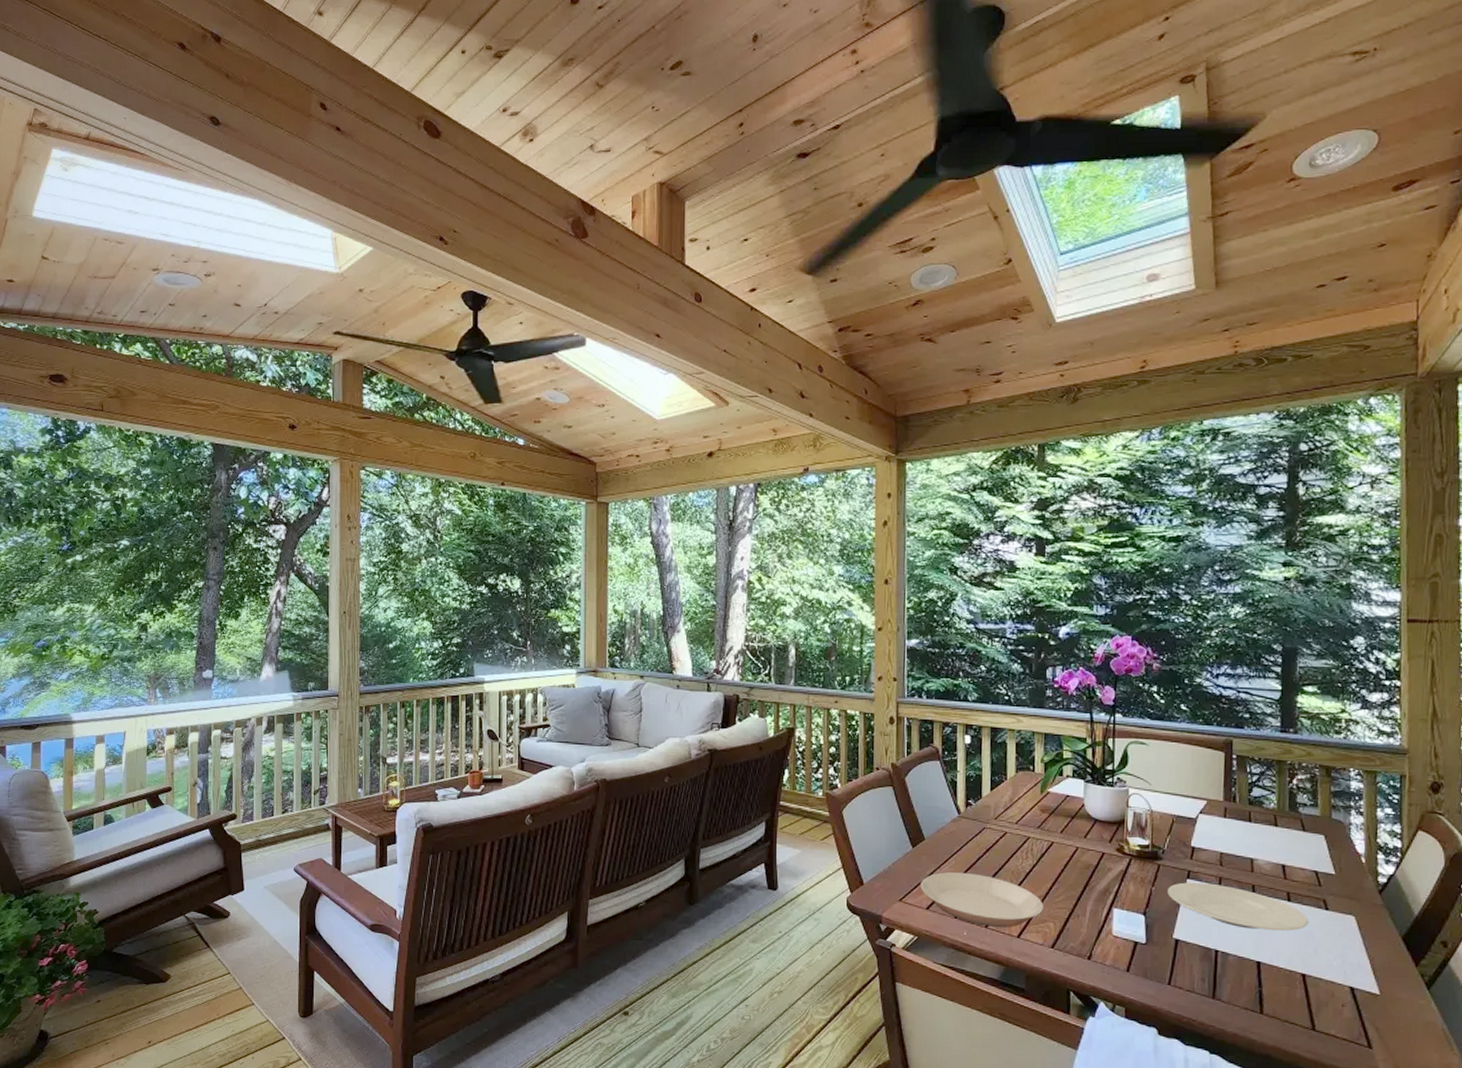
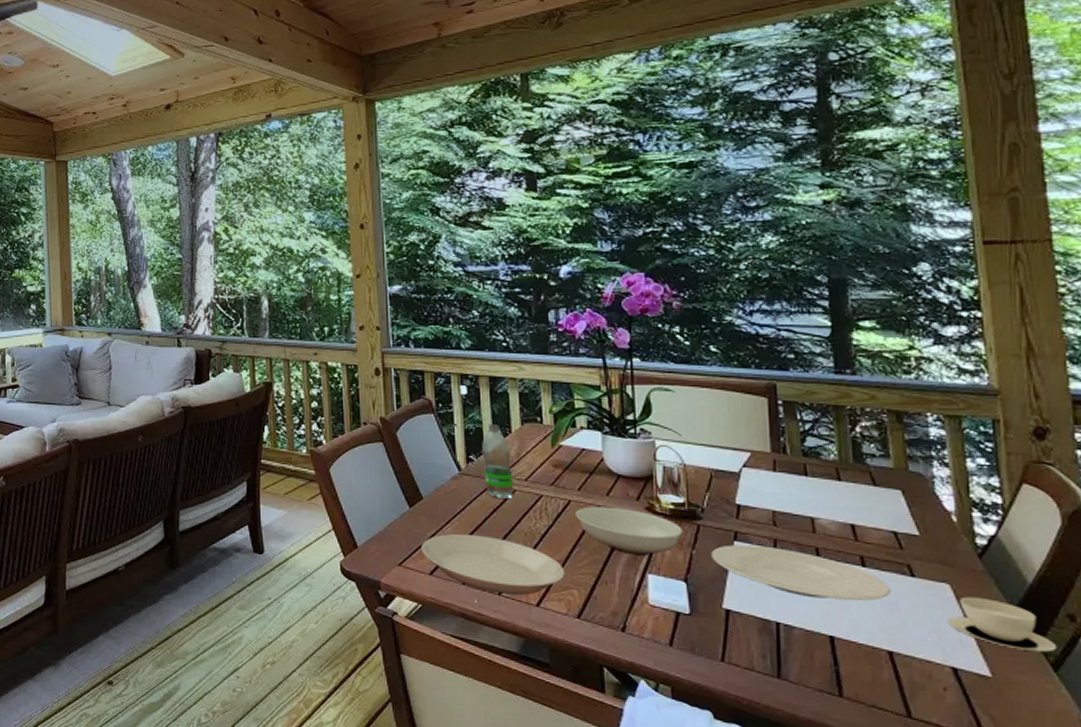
bottle: none [980,772,1006,841] -> present [482,424,514,500]
bowl: none [1057,847,1146,892] -> present [575,506,683,555]
teacup: none [1350,926,1432,974] -> present [947,596,1058,653]

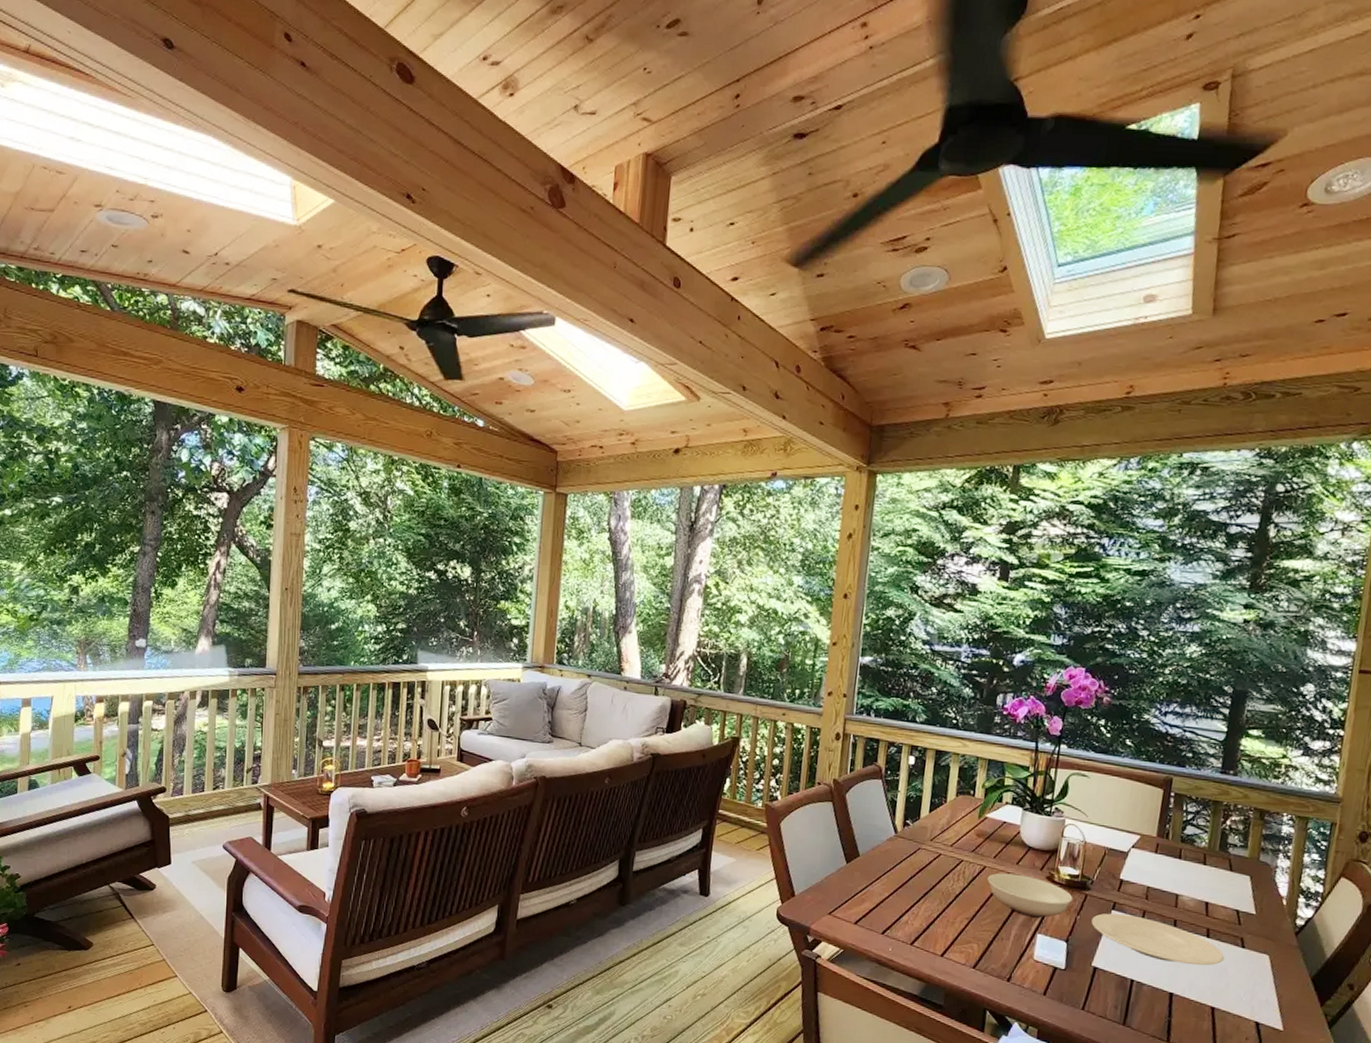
plate: present [421,534,565,595] -> none [851,889,970,946]
bottle: present [482,424,514,500] -> none [915,793,944,862]
teacup: present [947,596,1058,653] -> none [1260,966,1336,1013]

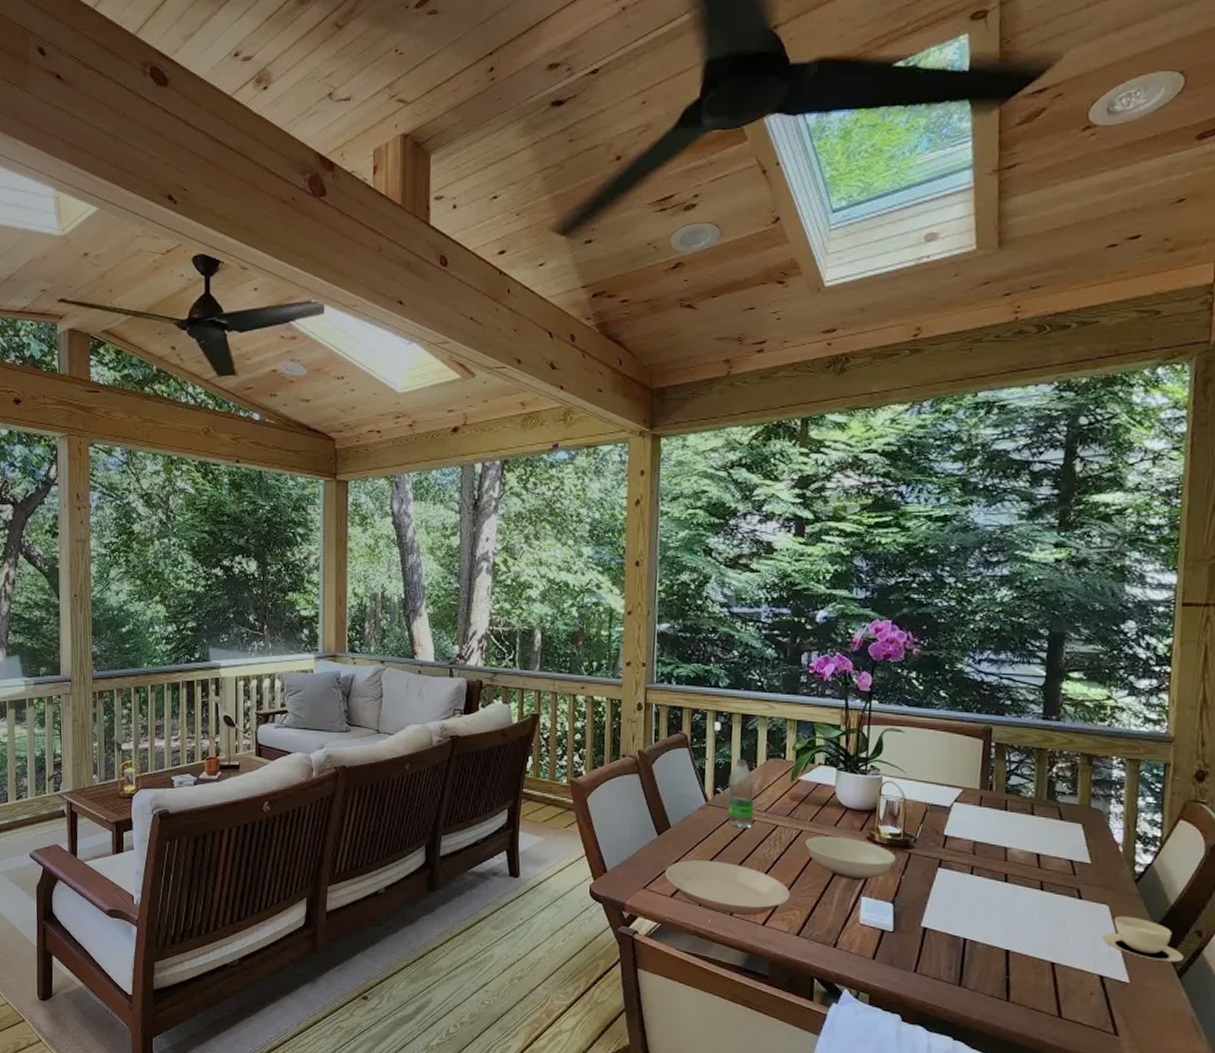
plate: none [851,889,970,946] -> present [665,860,790,915]
bottle: none [915,793,944,862] -> present [727,759,755,829]
plate: present [1091,913,1224,966] -> none [917,871,1061,920]
teacup: none [1260,966,1336,1013] -> present [1101,916,1185,962]

